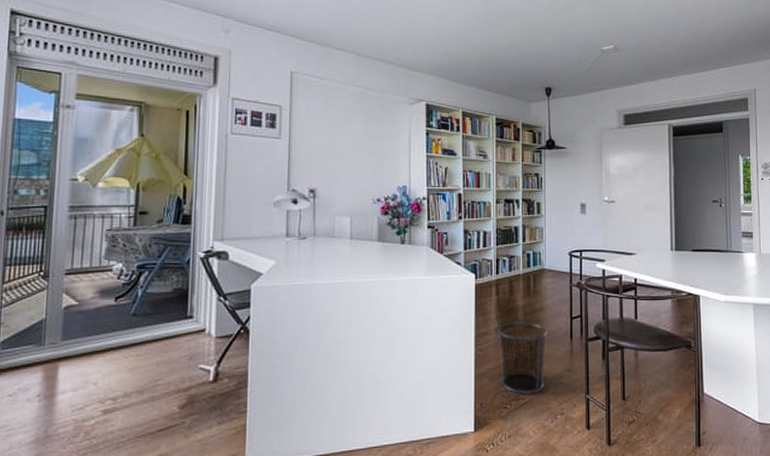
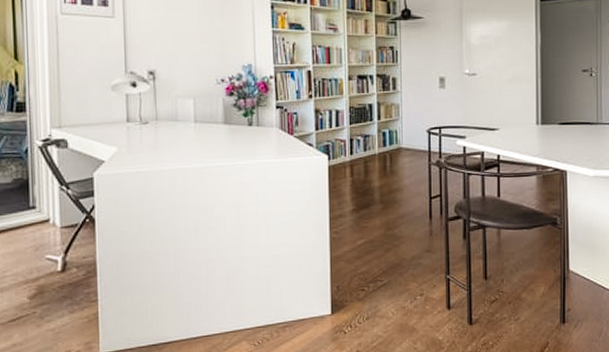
waste bin: present [497,322,548,394] -> none [353,203,405,276]

